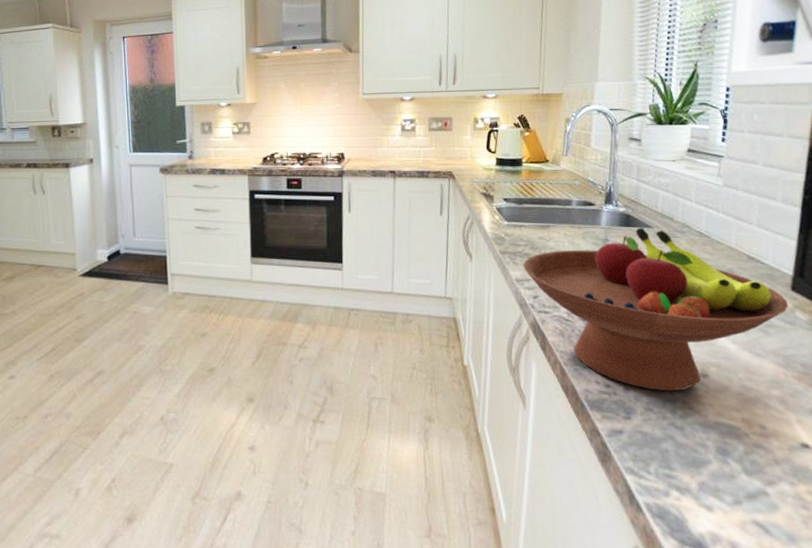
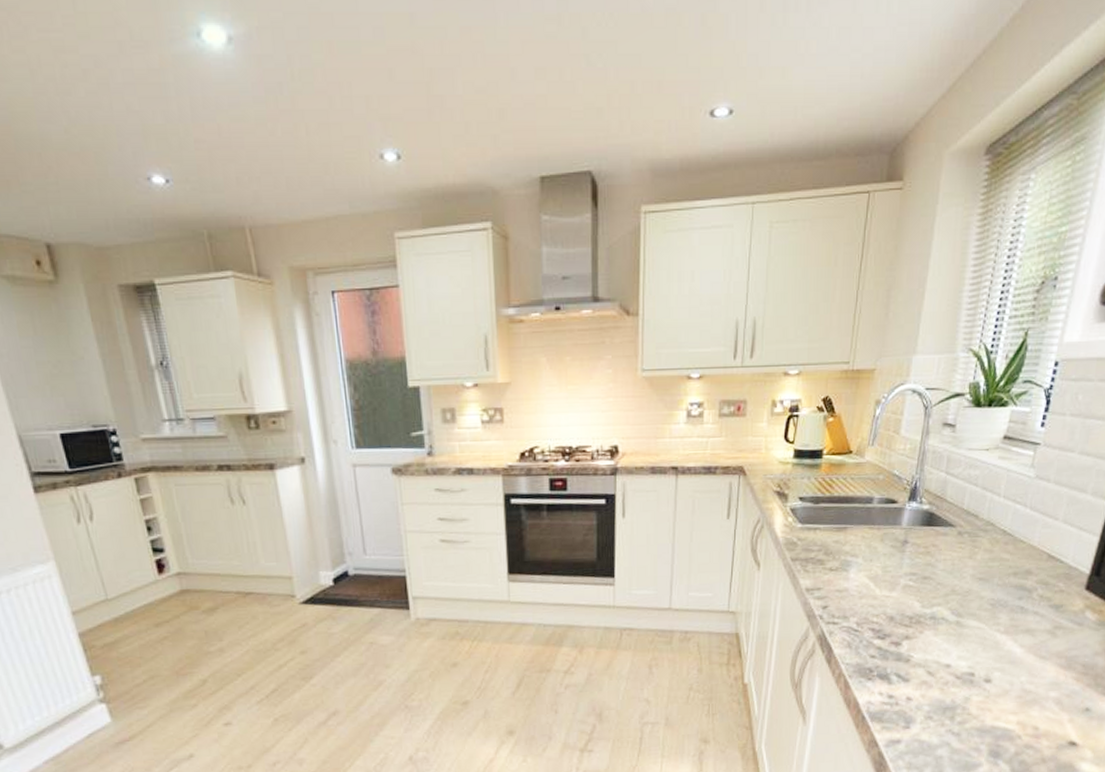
fruit bowl: present [523,228,788,392] -> none [815,527,1080,699]

